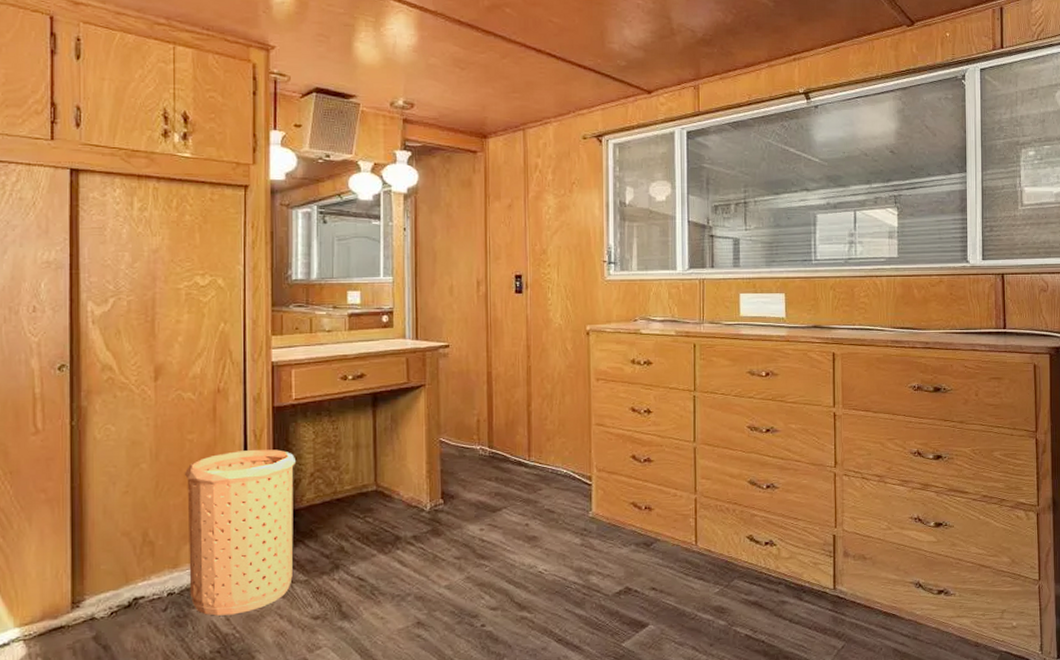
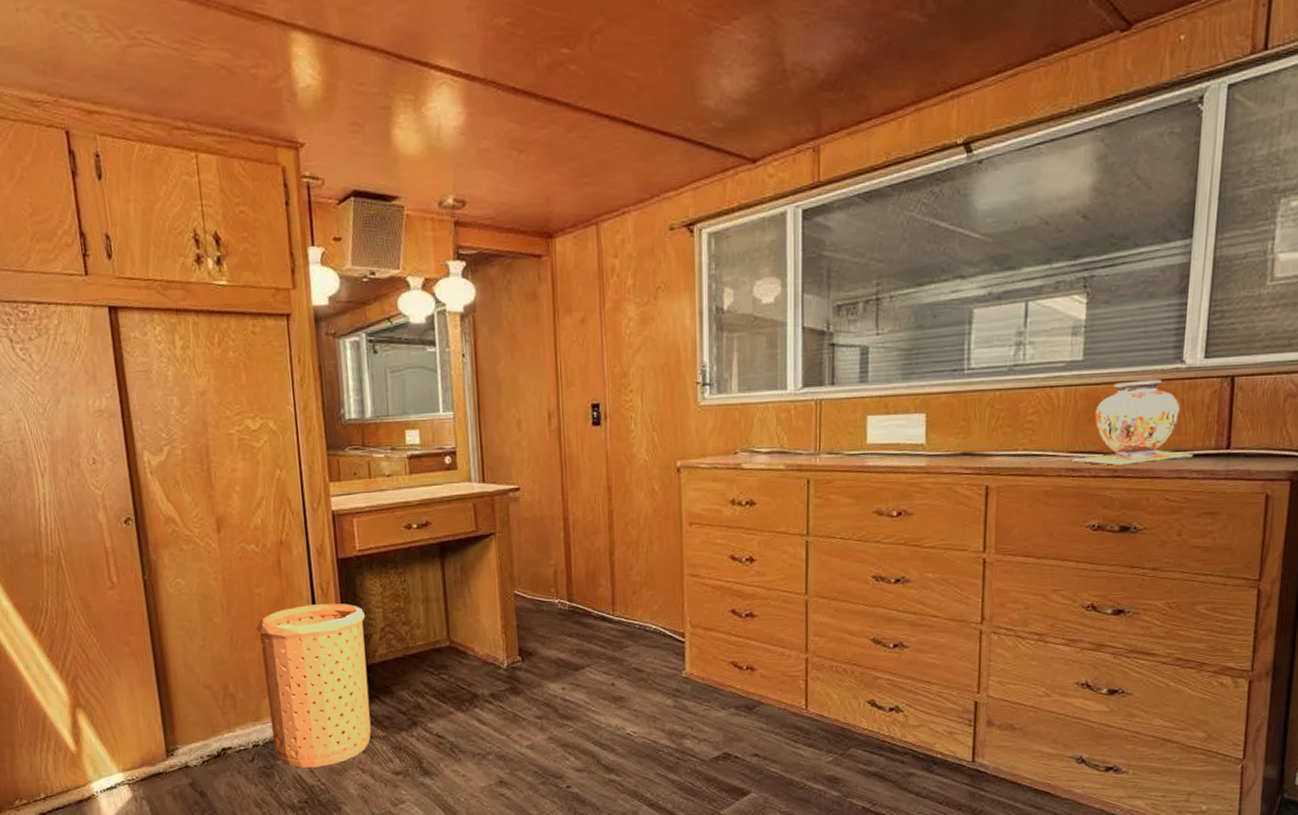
decorative vase: none [896,274,981,339] -> present [1073,379,1194,465]

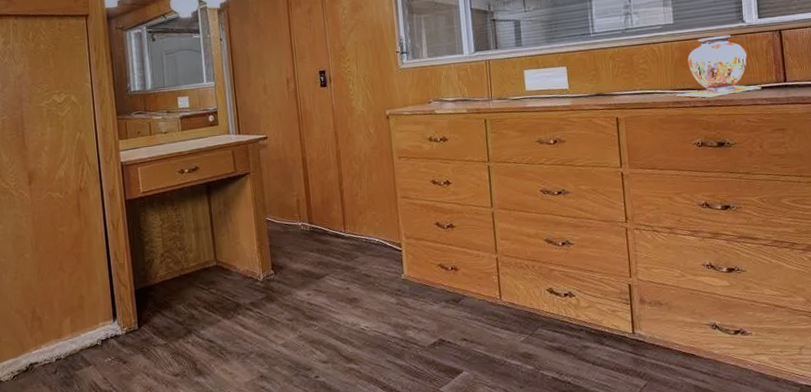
laundry basket: present [256,603,371,768] -> none [59,235,154,376]

